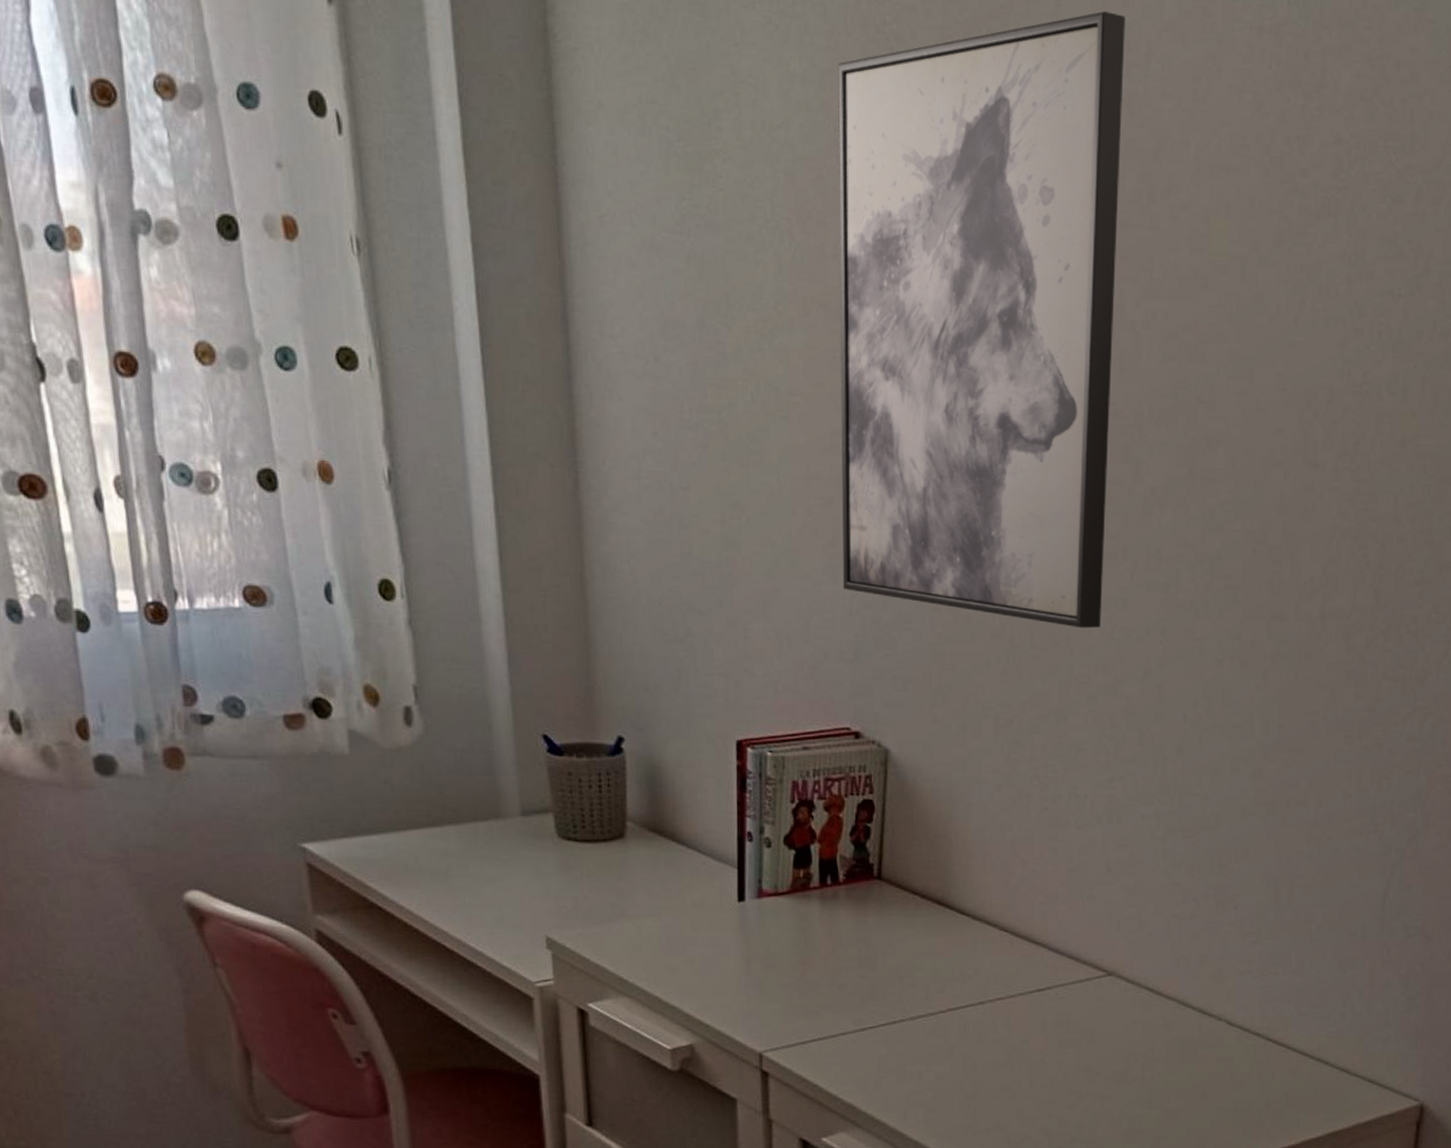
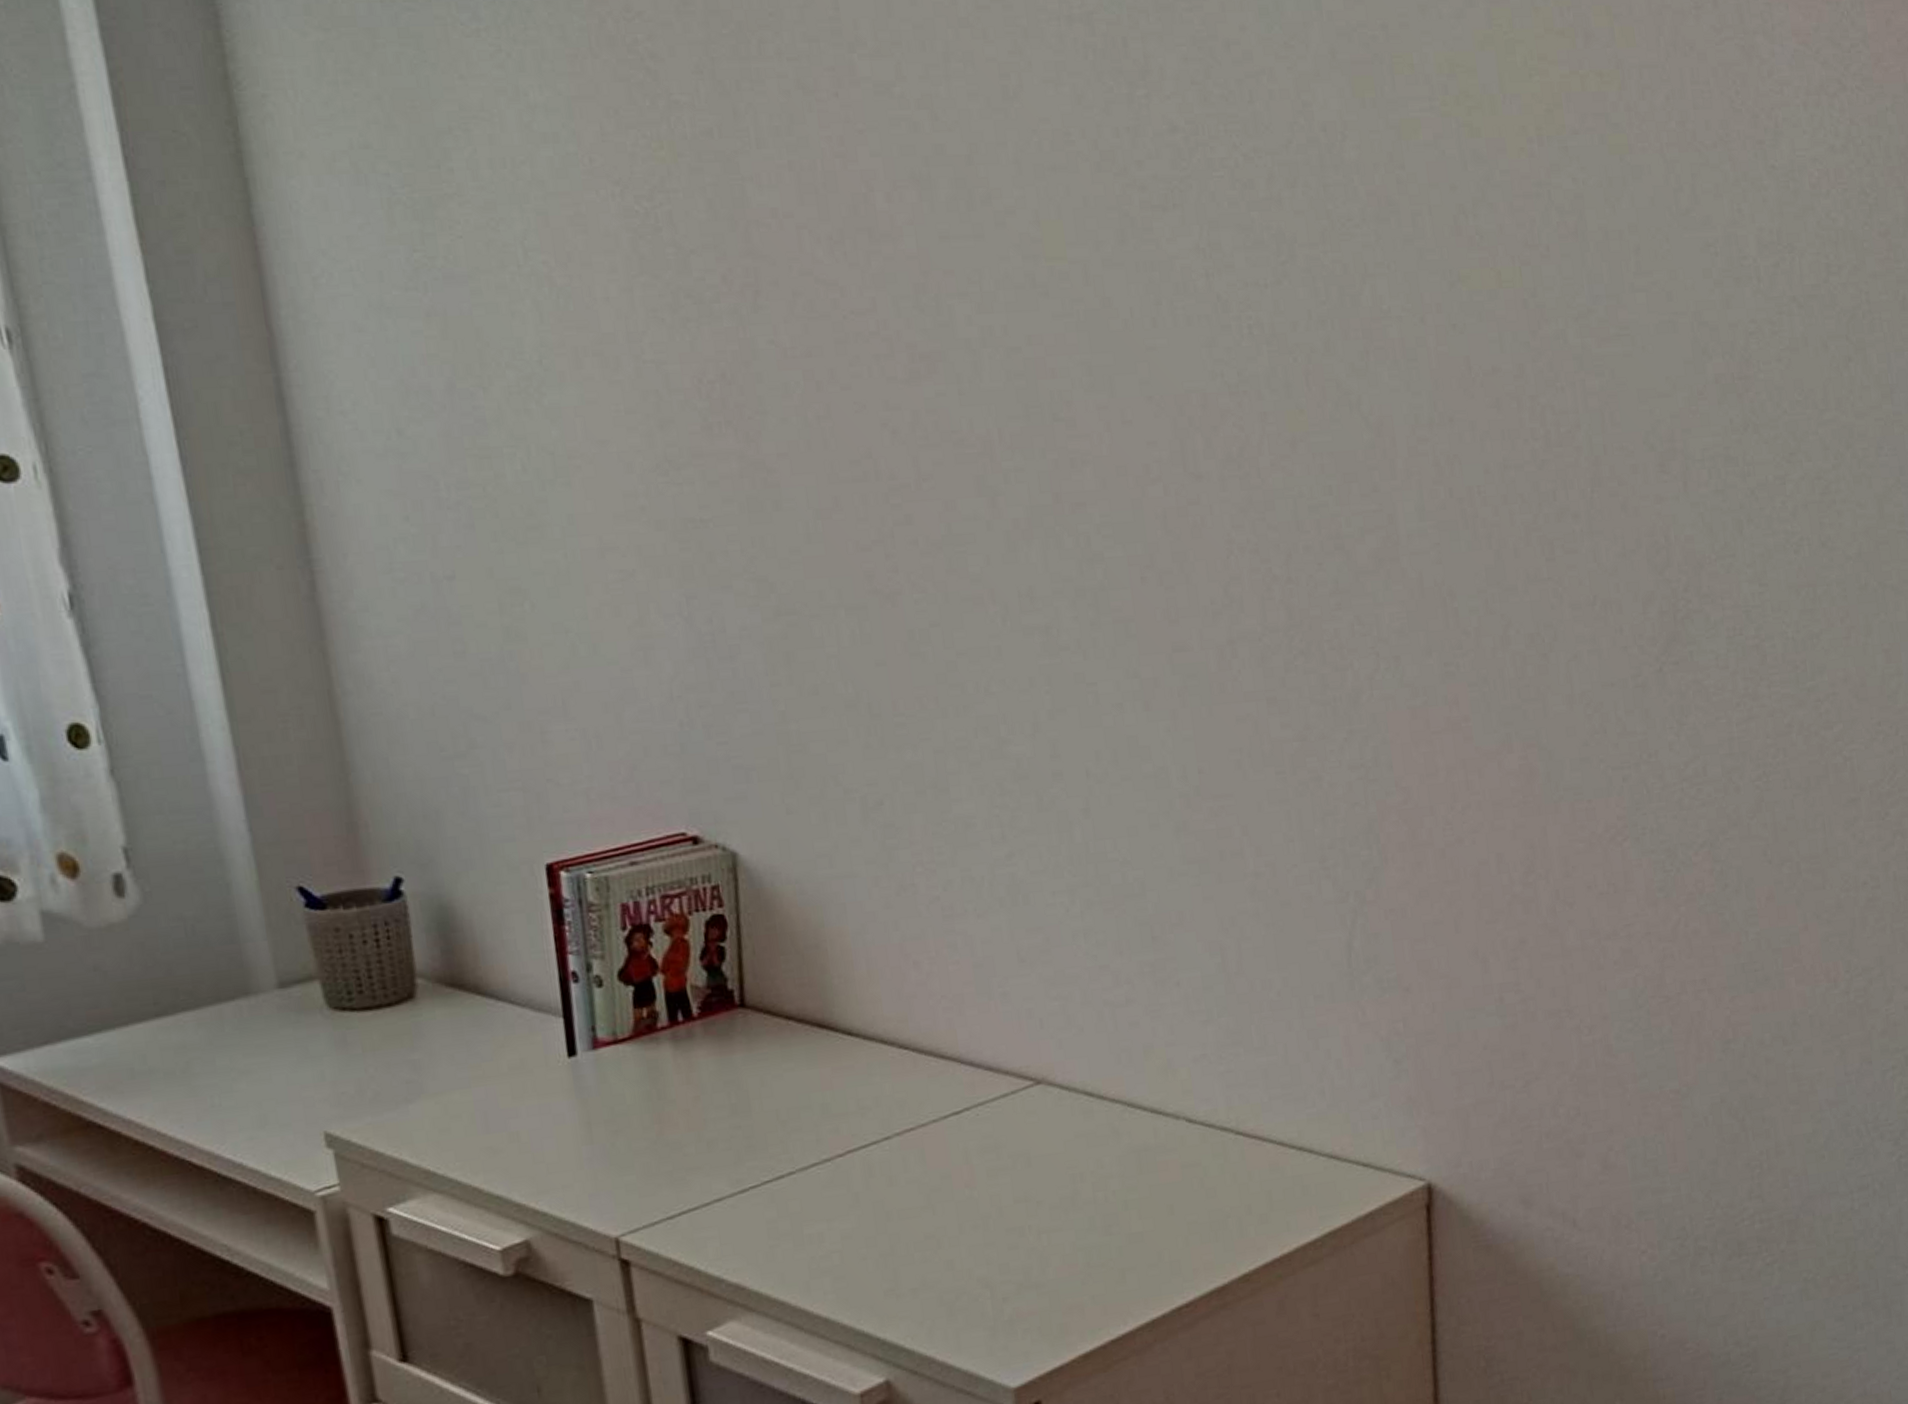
wall art: present [837,11,1125,629] -> none [586,12,975,687]

